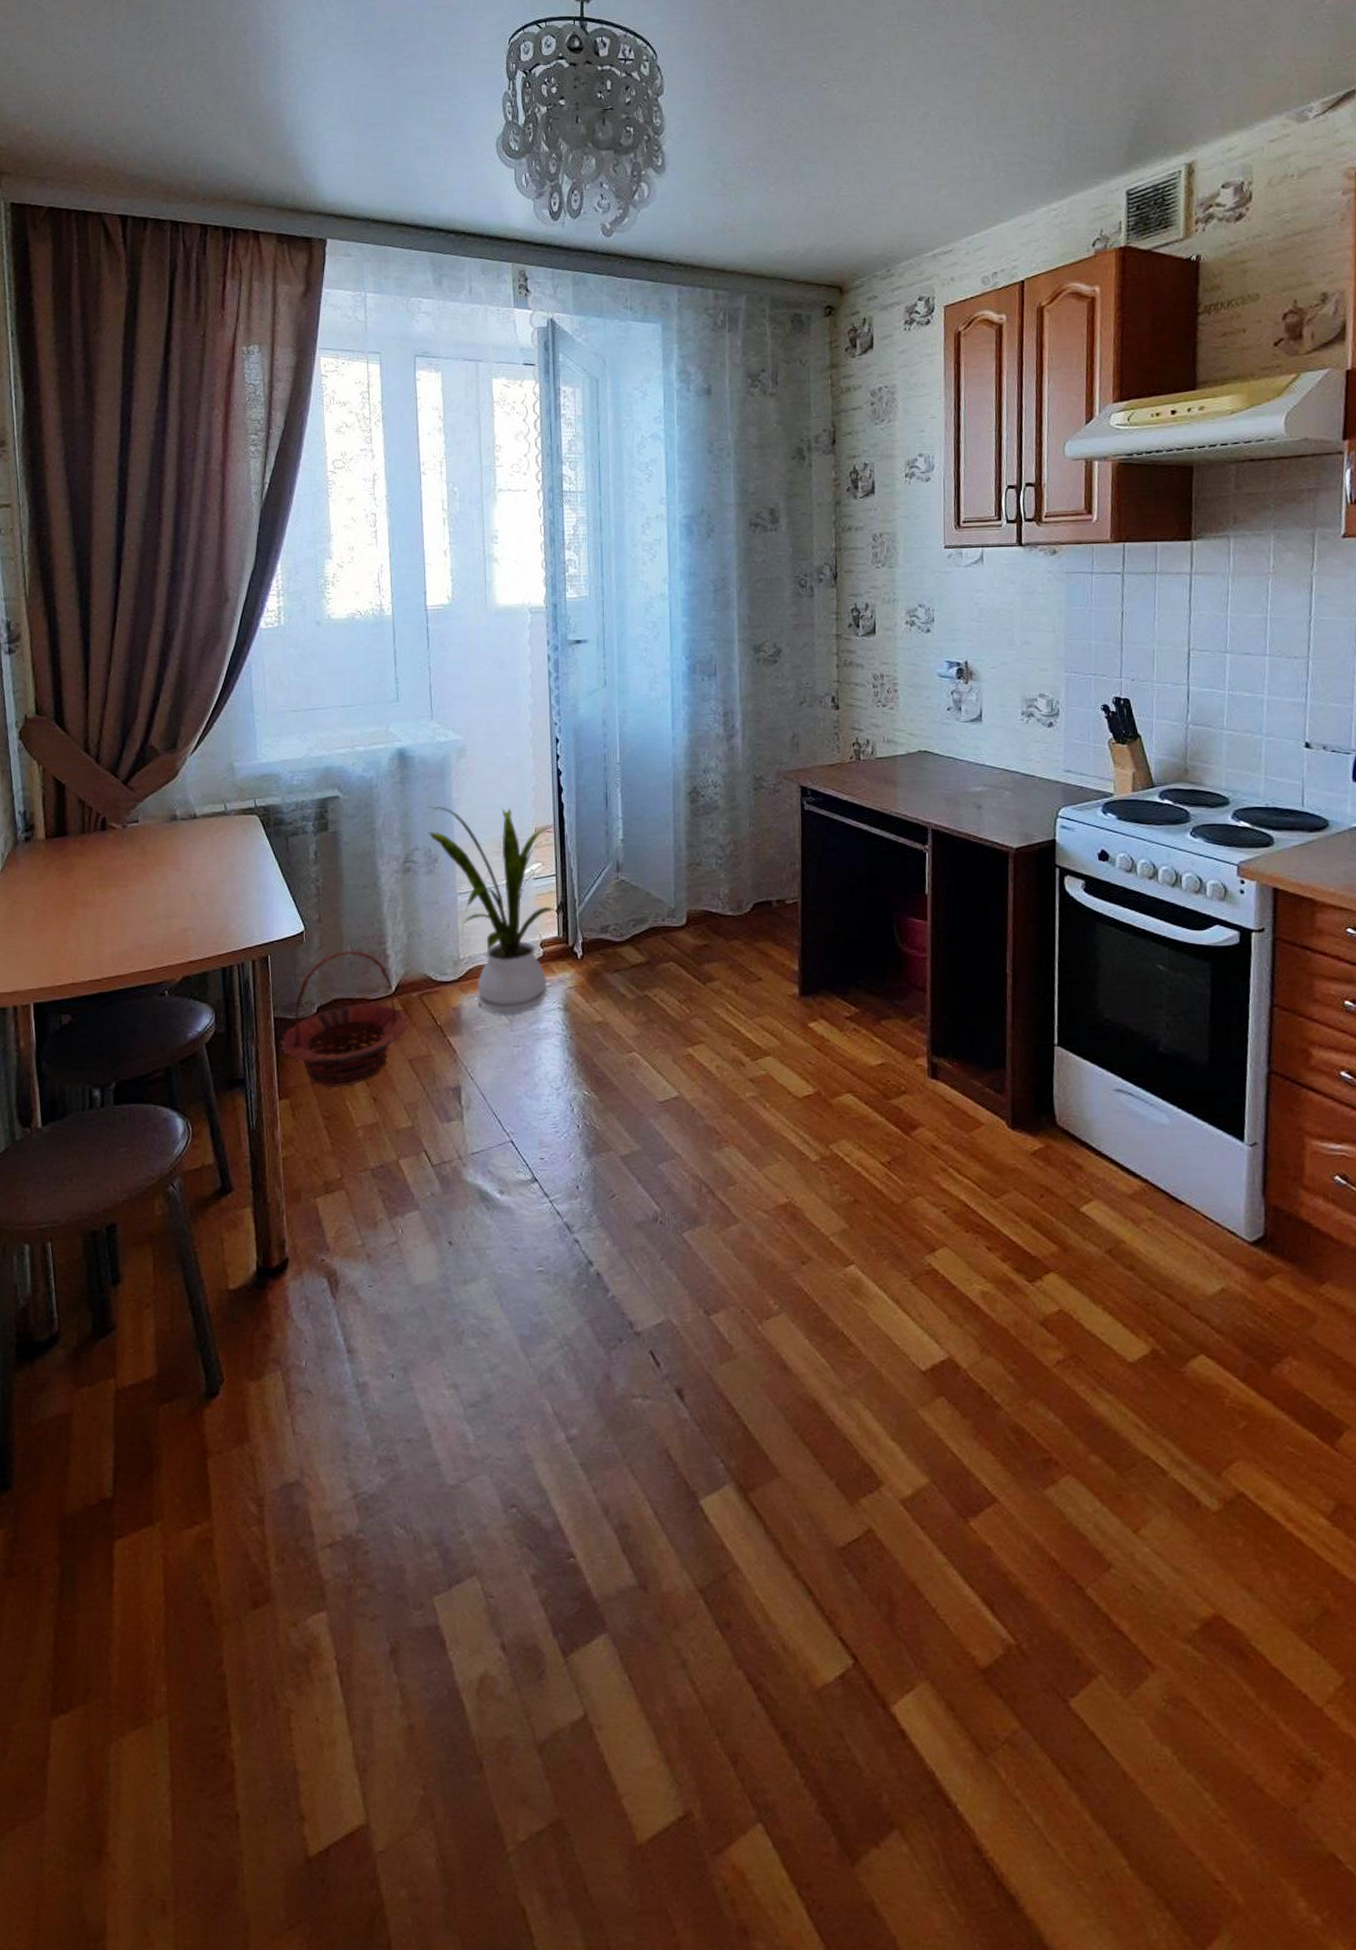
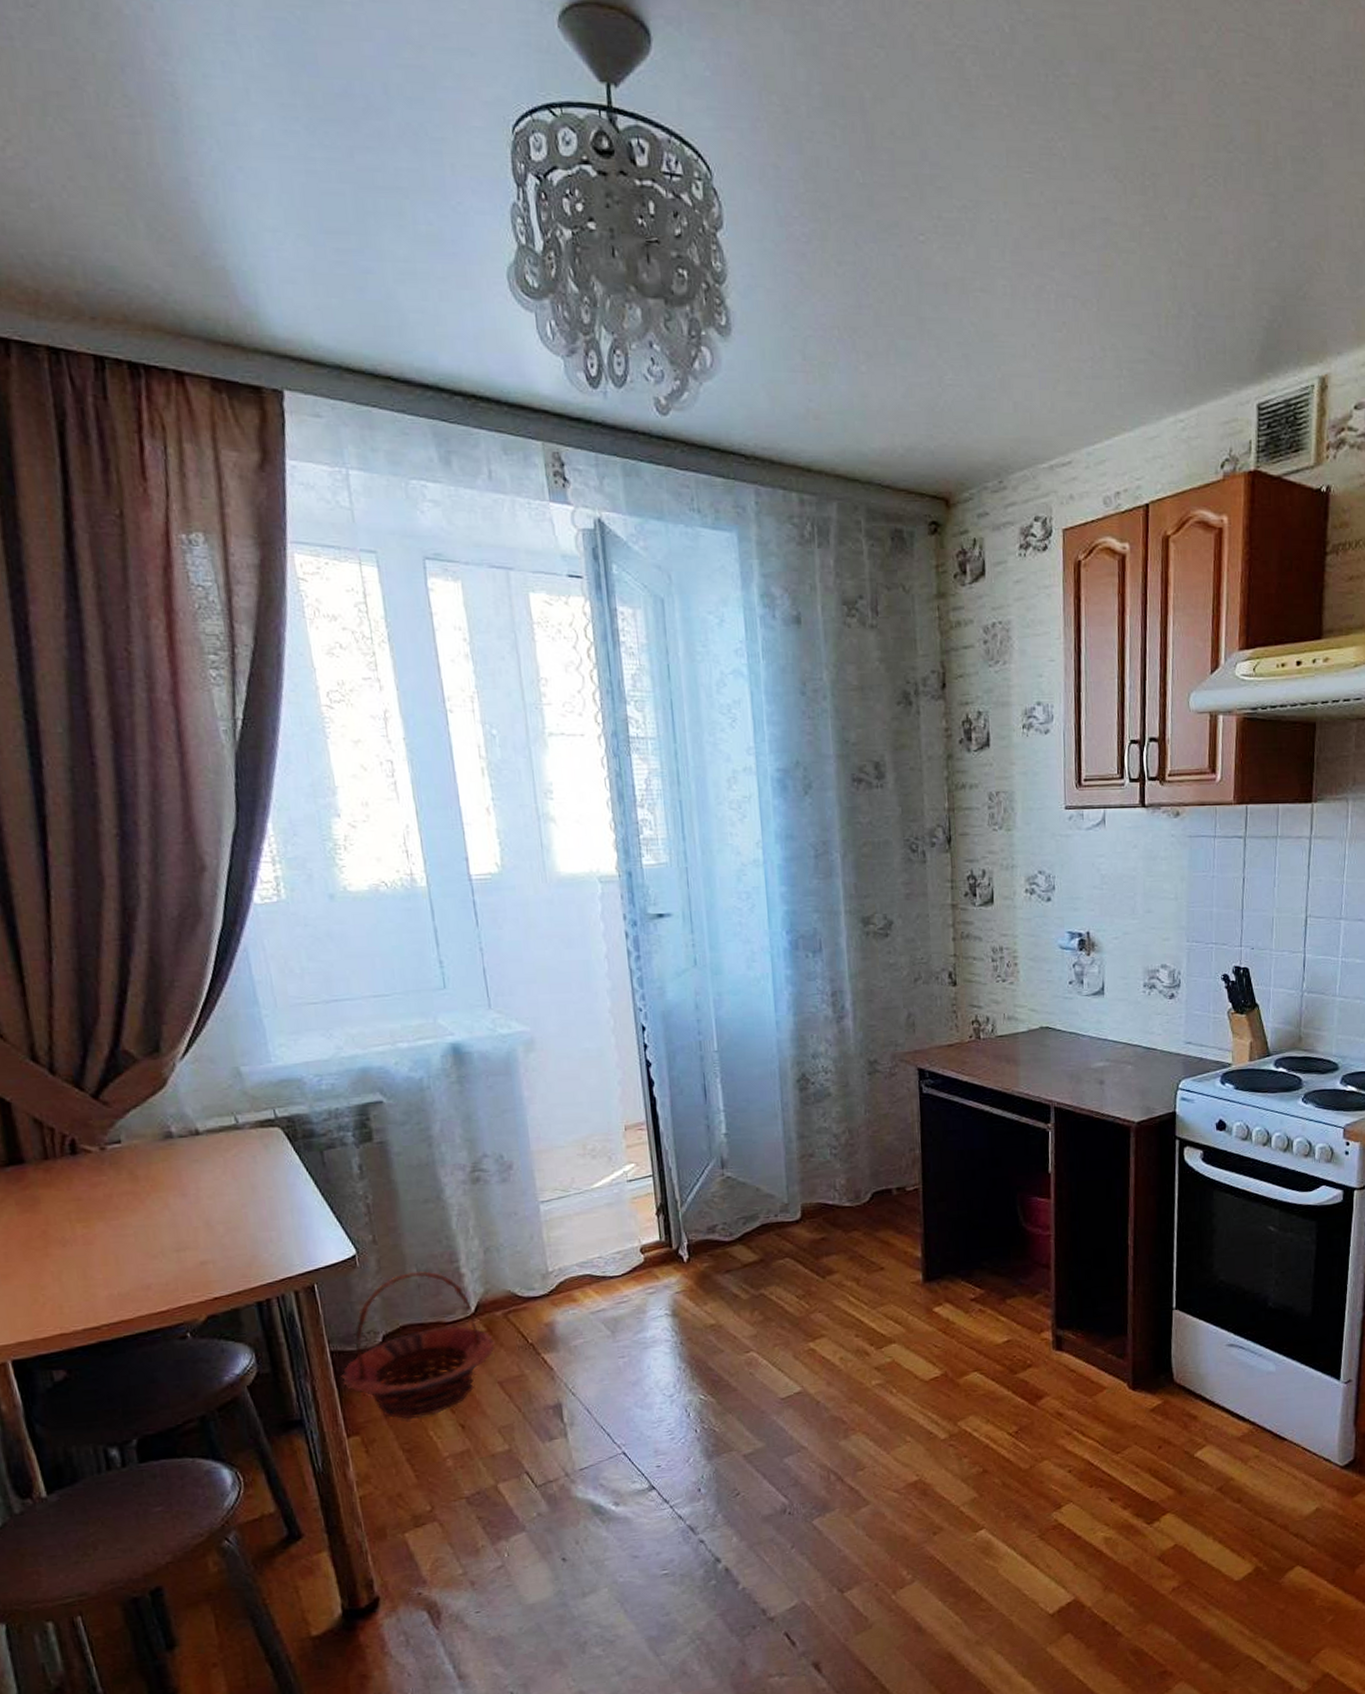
house plant: present [428,807,562,1014] -> none [495,1105,663,1327]

